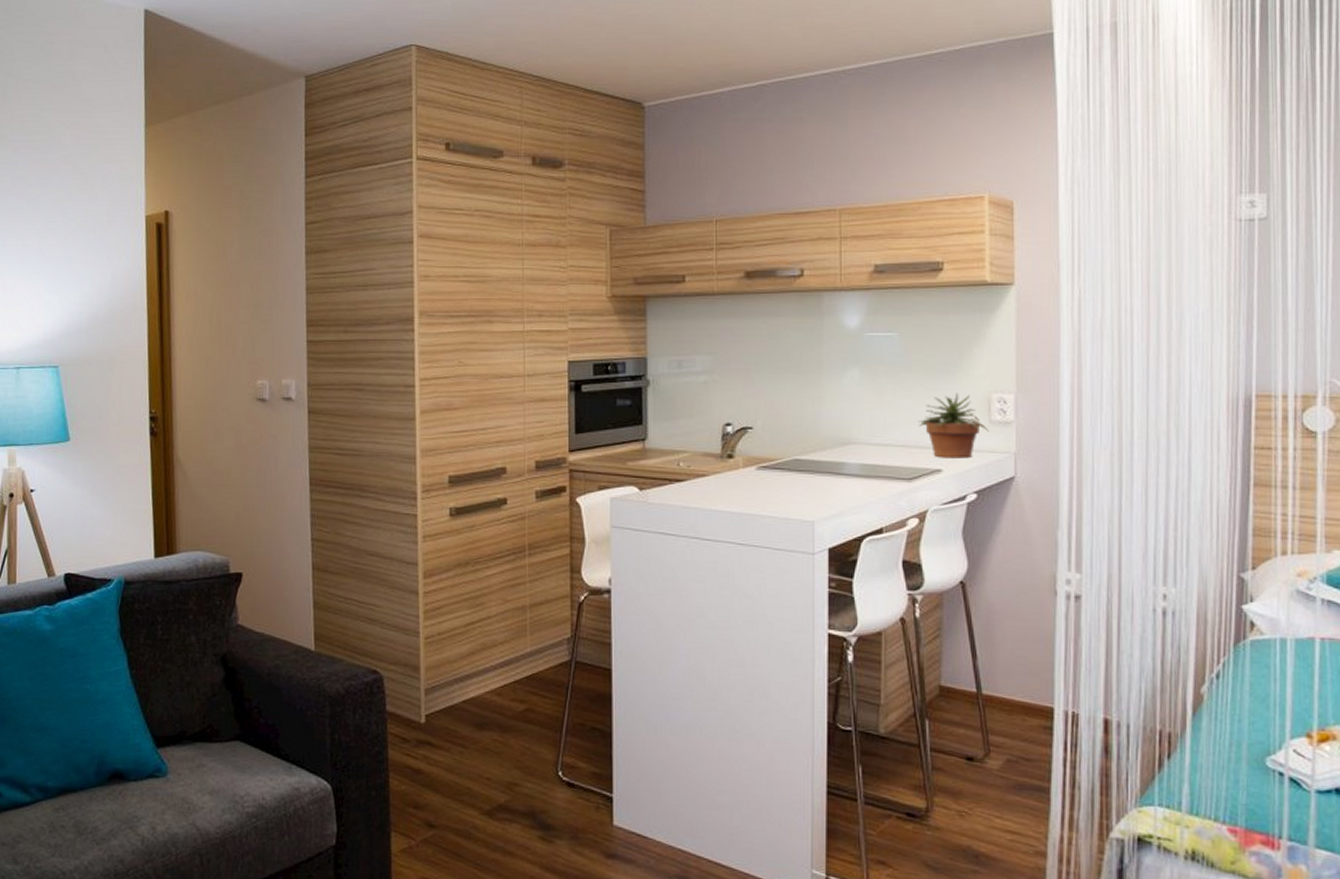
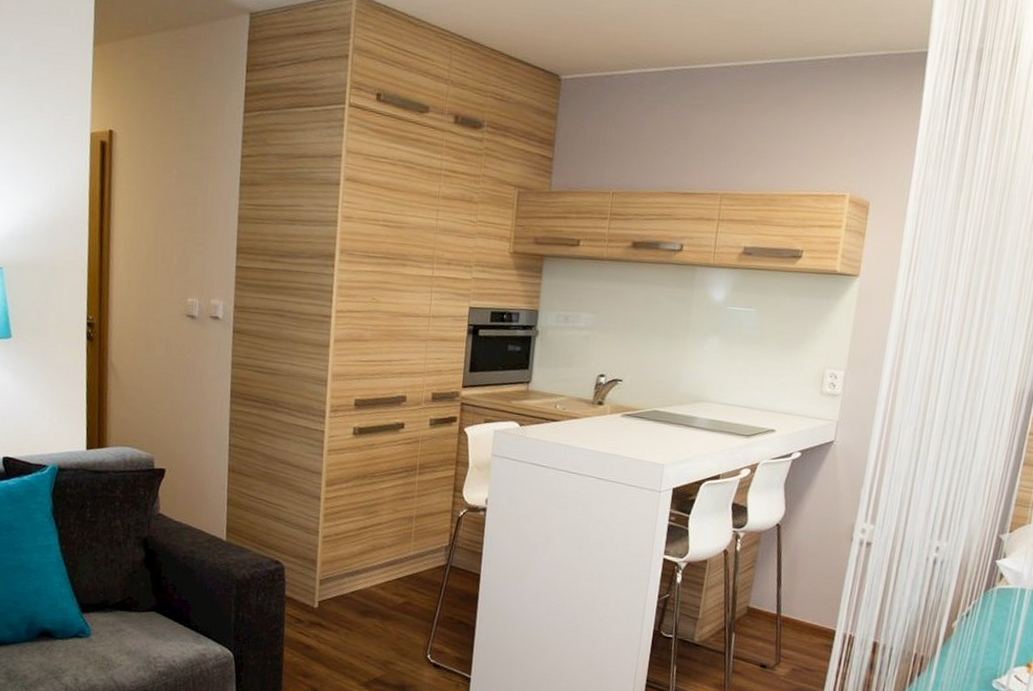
potted plant: present [919,393,989,459] -> none [762,366,819,423]

